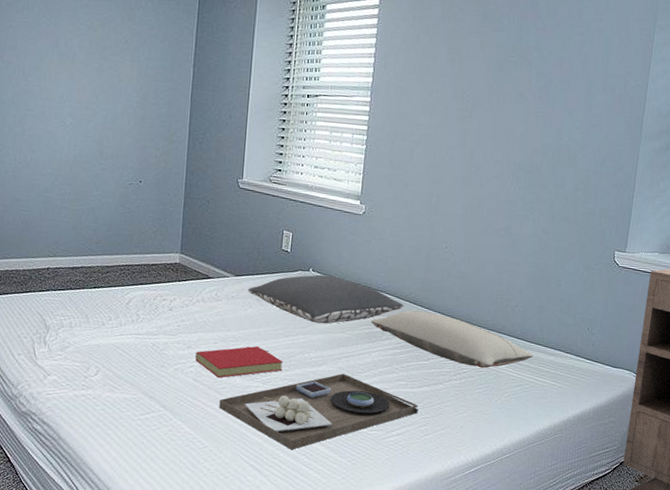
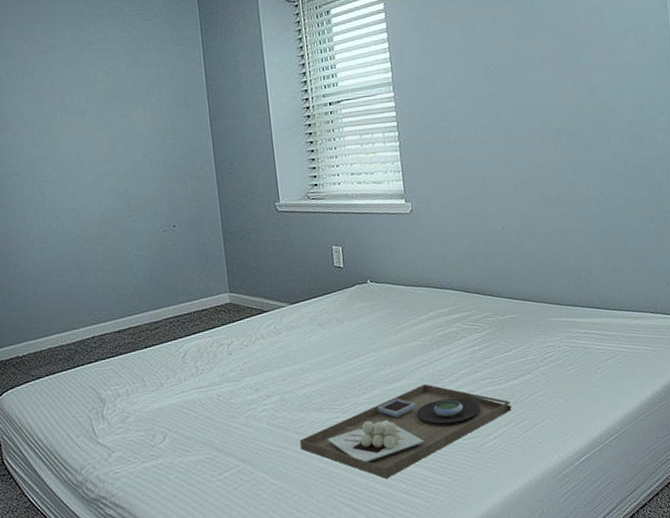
book: present [195,345,283,379] -> none [265,373,360,417]
pillow: present [247,274,404,324] -> none [307,282,473,337]
pillow: present [371,310,534,369] -> none [442,299,619,348]

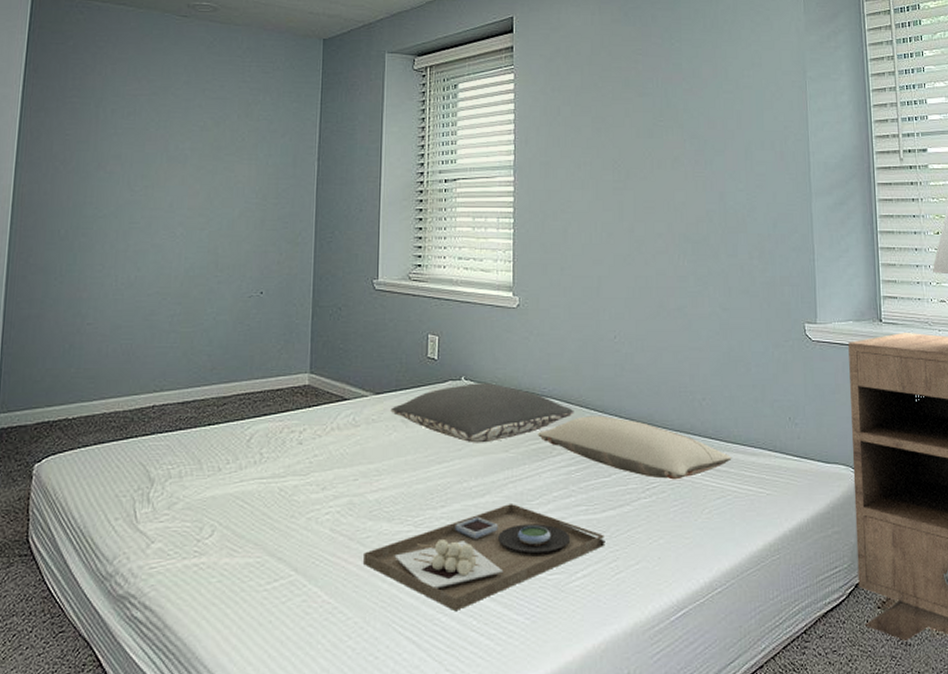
pillow: none [307,282,473,337] -> present [390,383,575,443]
pillow: none [442,299,619,348] -> present [538,416,732,480]

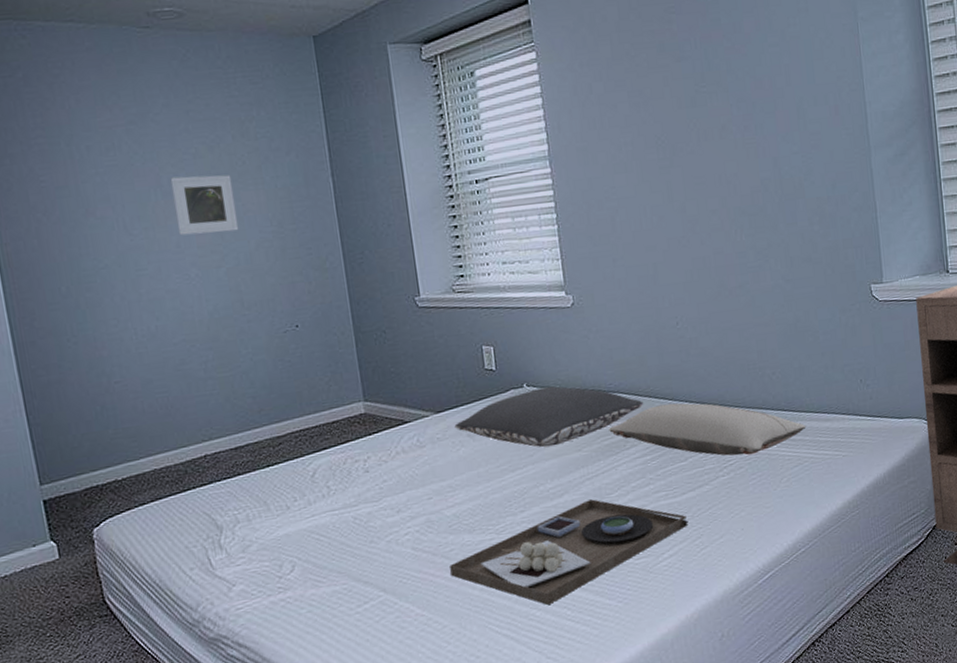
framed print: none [174,145,230,199] -> present [170,174,239,236]

